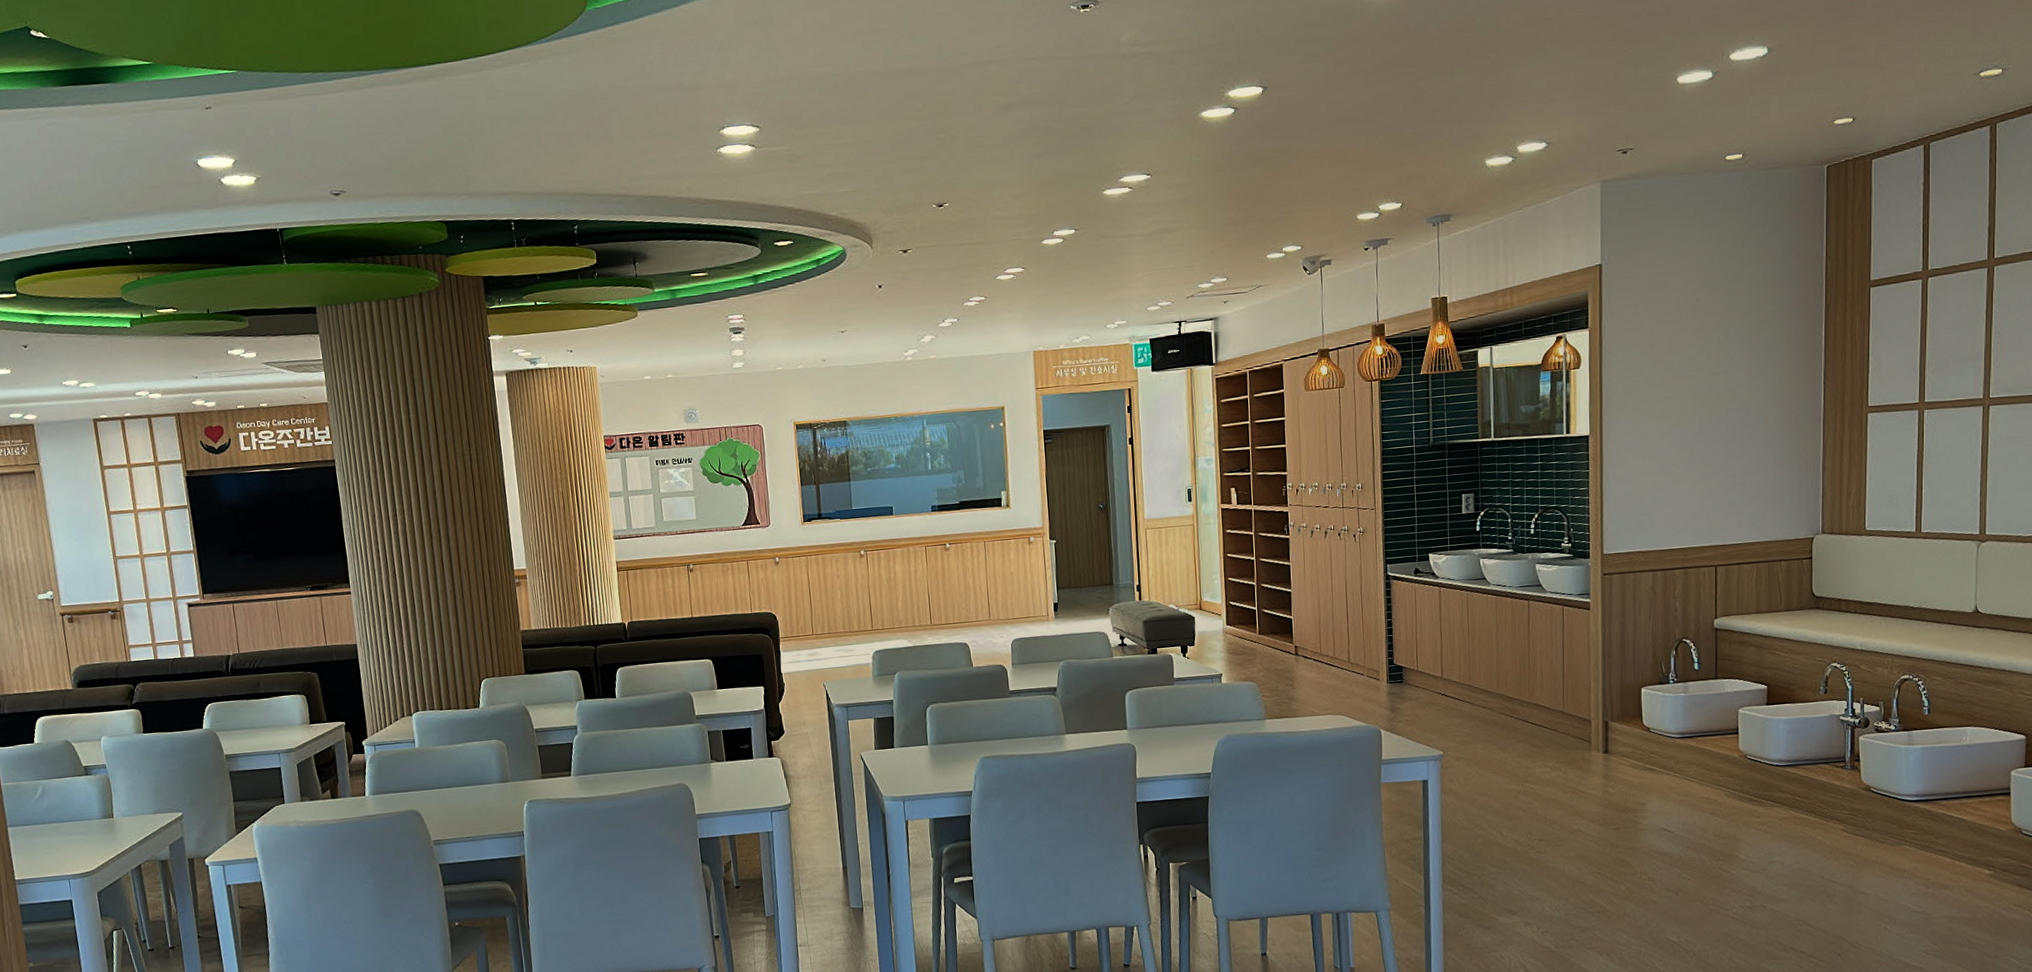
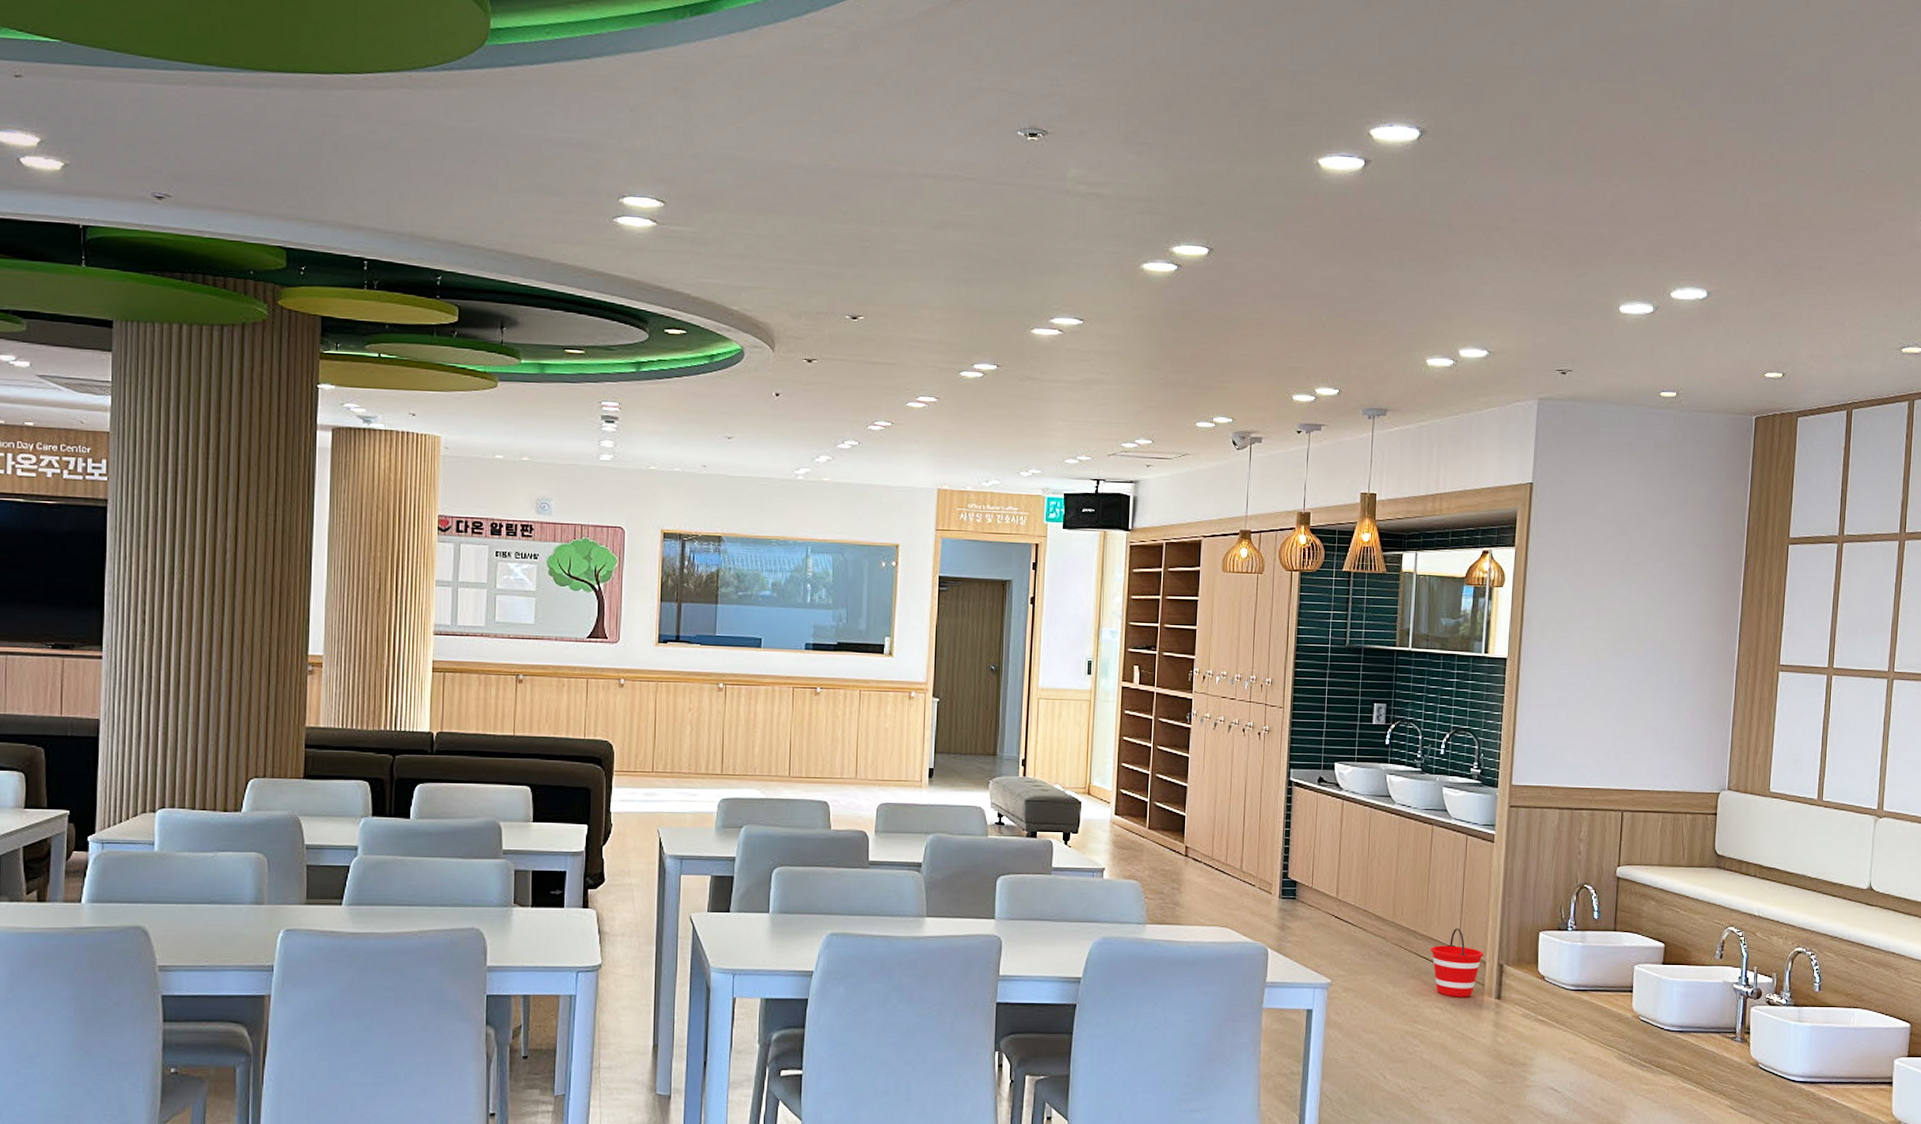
bucket: none [1536,693,1589,756] -> present [1431,928,1484,997]

